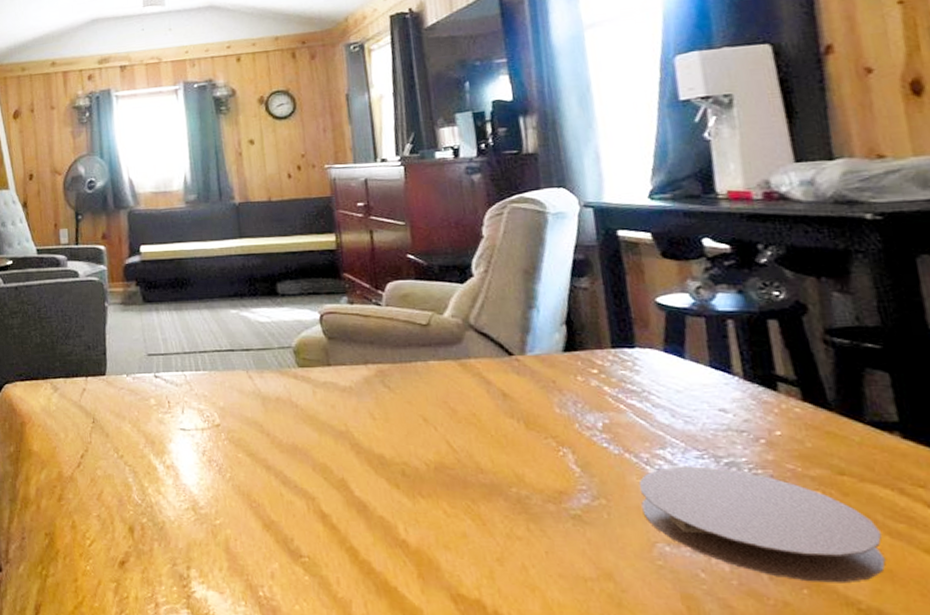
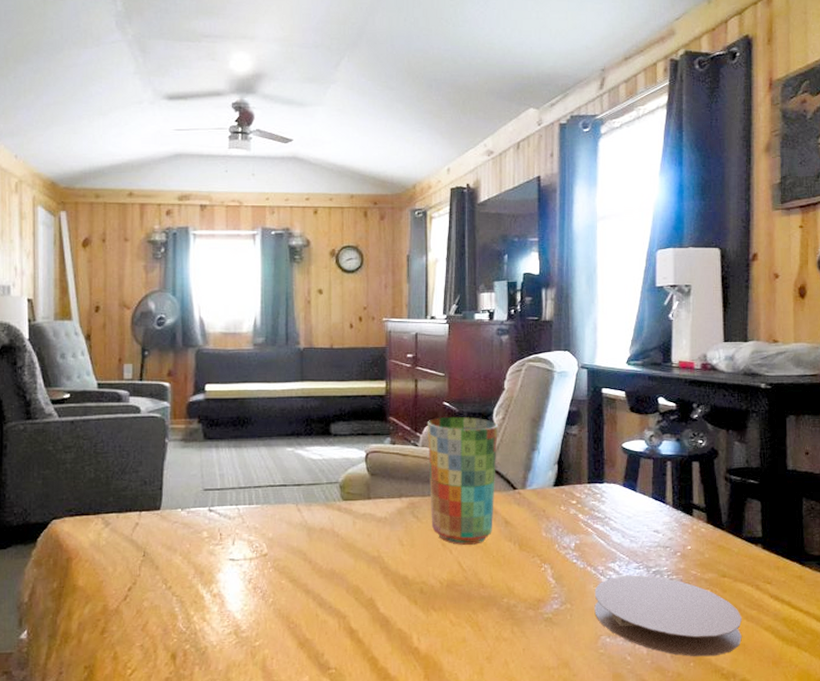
cup: none [390,270,487,421] -> present [428,416,498,545]

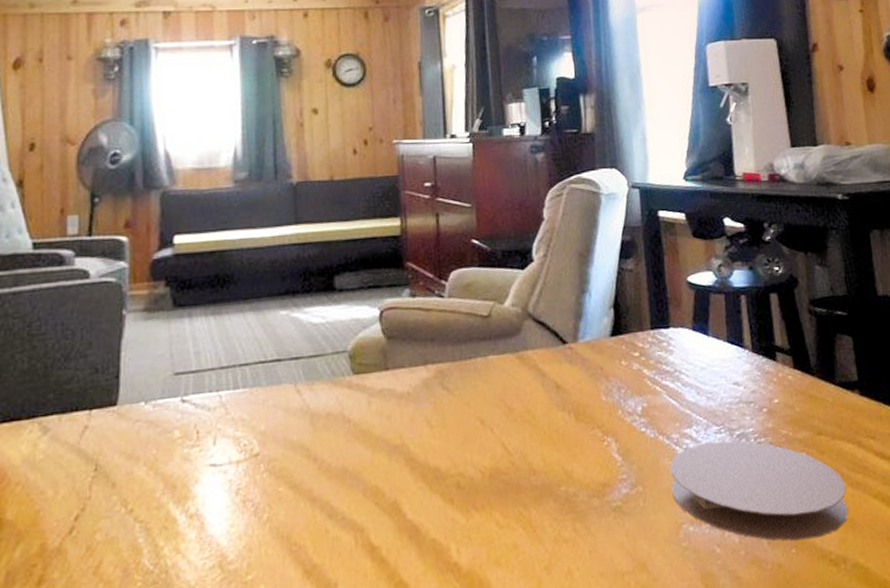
cup: present [428,416,498,545] -> none [454,256,542,421]

